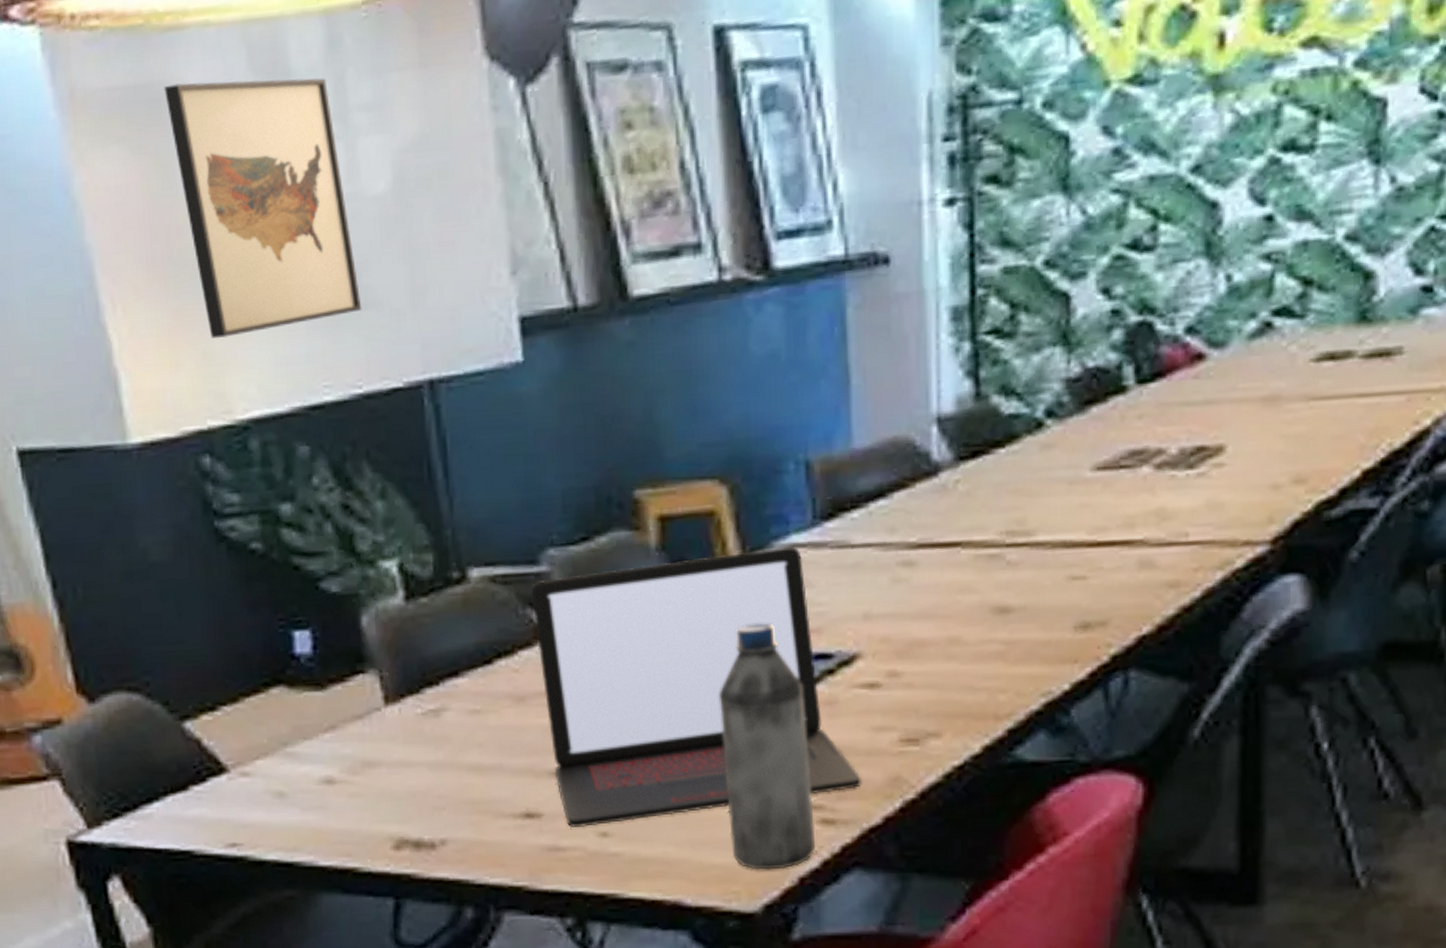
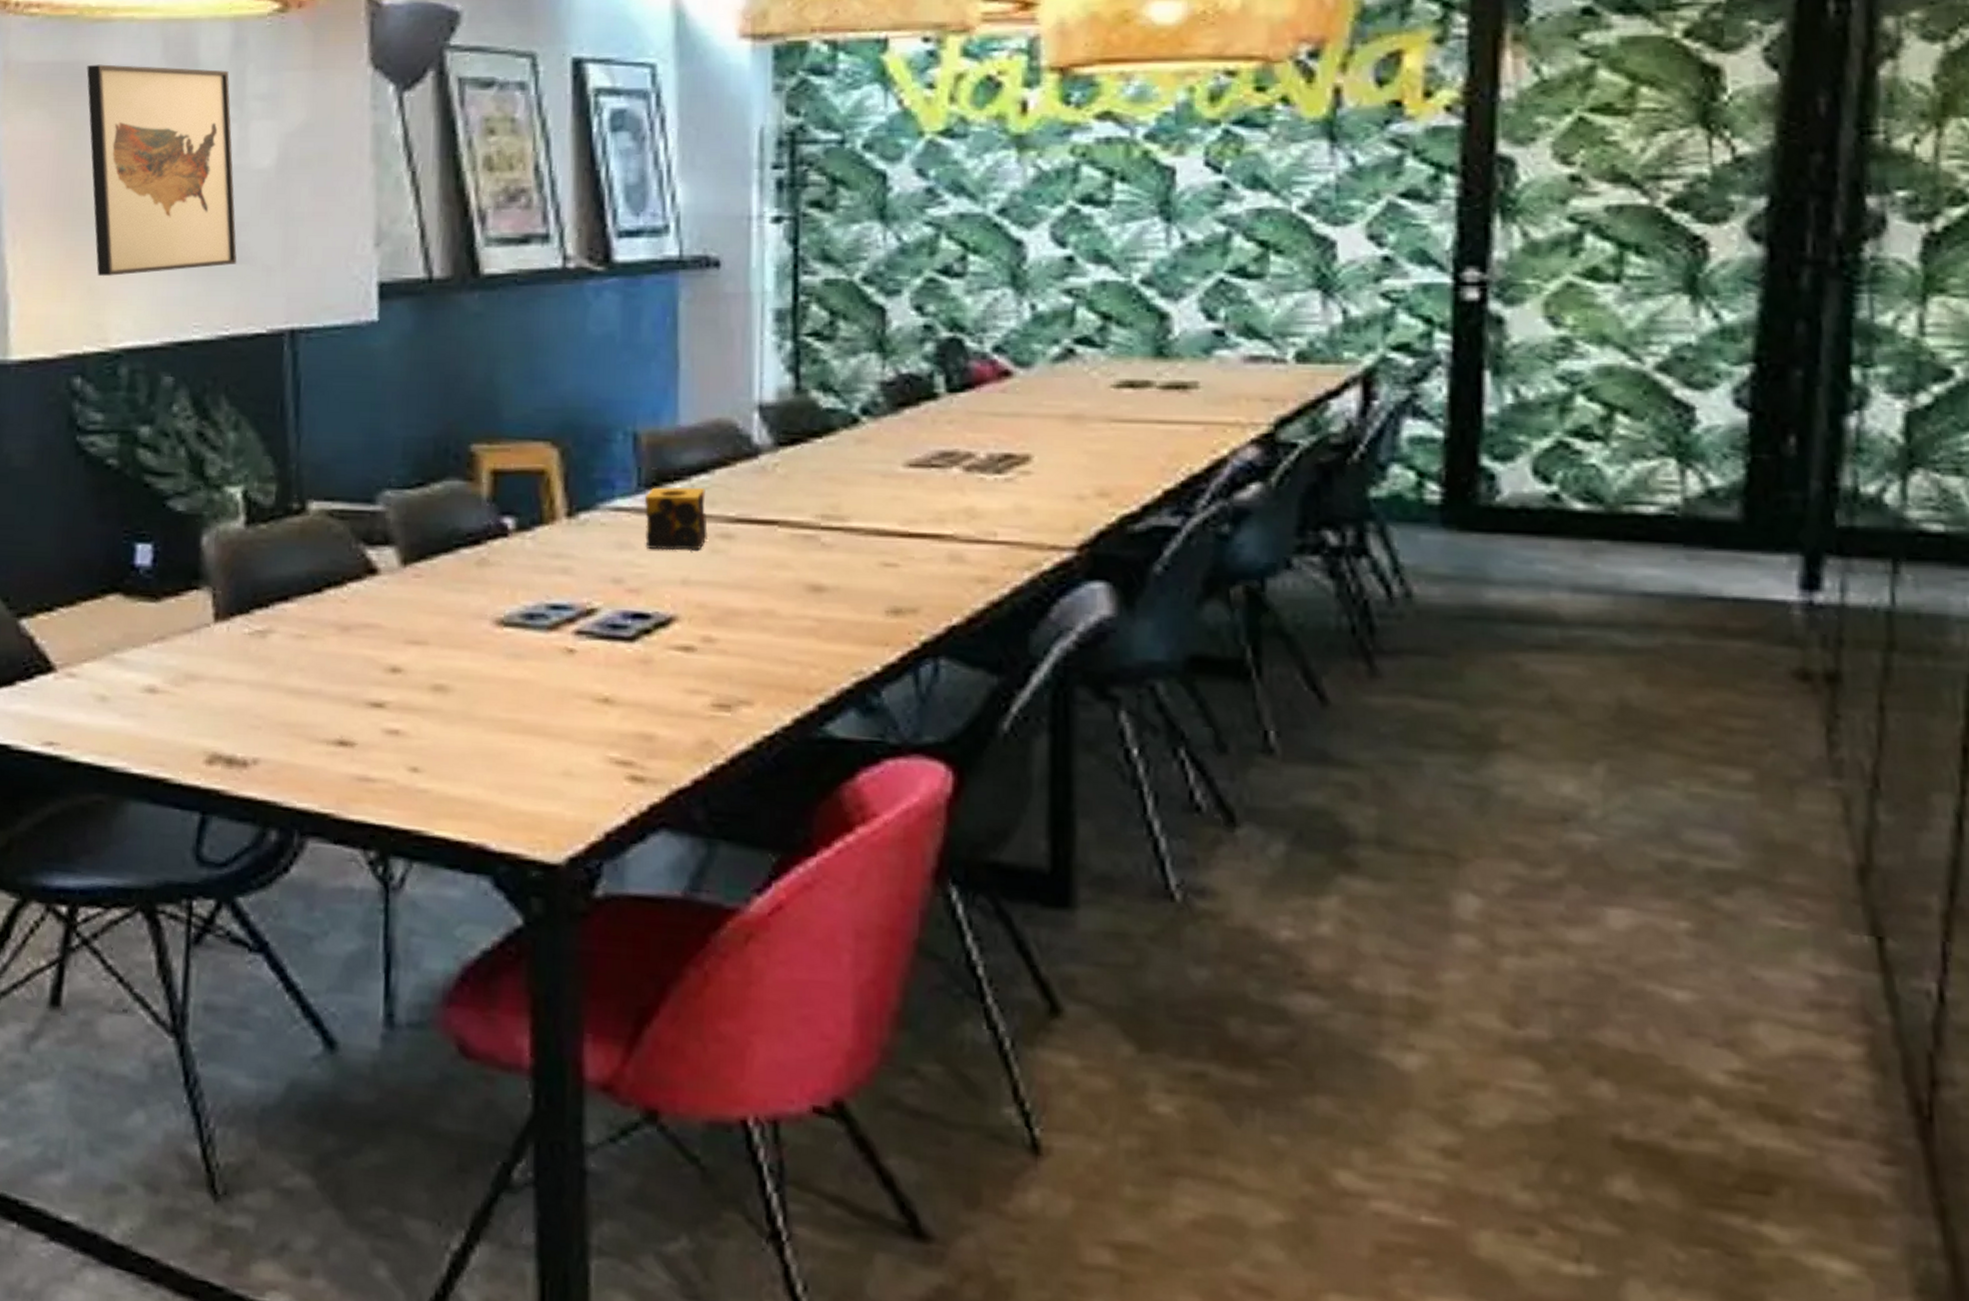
laptop: present [531,546,862,827] -> none [365,508,673,760]
water bottle: present [718,623,816,870] -> none [537,578,624,823]
candle: none [820,514,888,586] -> present [644,486,708,551]

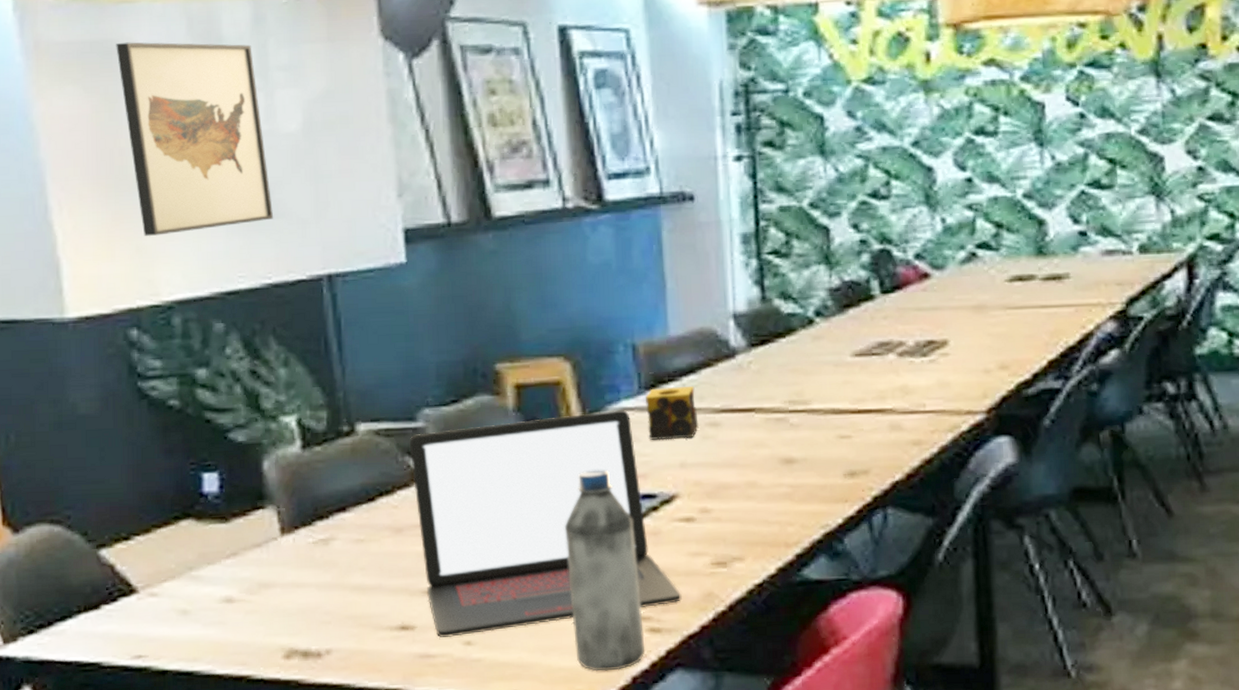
laptop: none [365,508,673,760] -> present [409,409,682,637]
water bottle: none [537,578,624,823] -> present [564,470,645,672]

